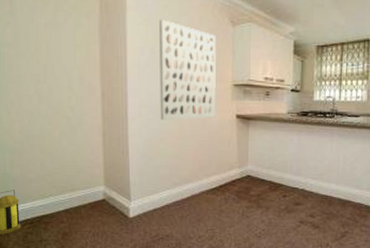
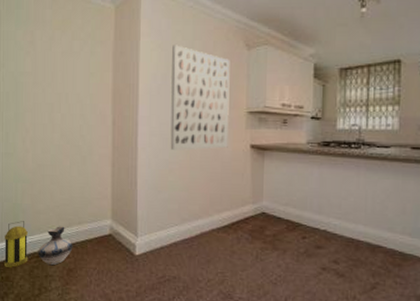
ceramic jug: none [31,193,67,231] -> present [38,226,73,266]

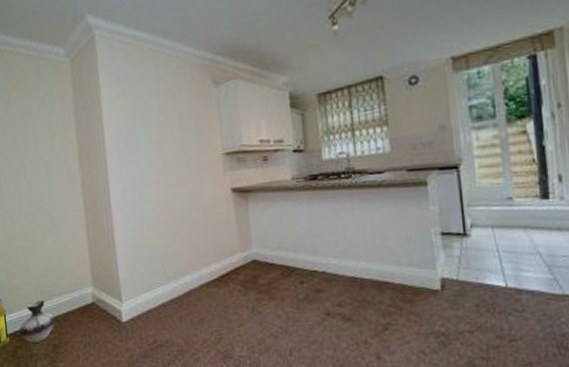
wall art: present [170,45,230,150] -> none [135,91,207,204]

